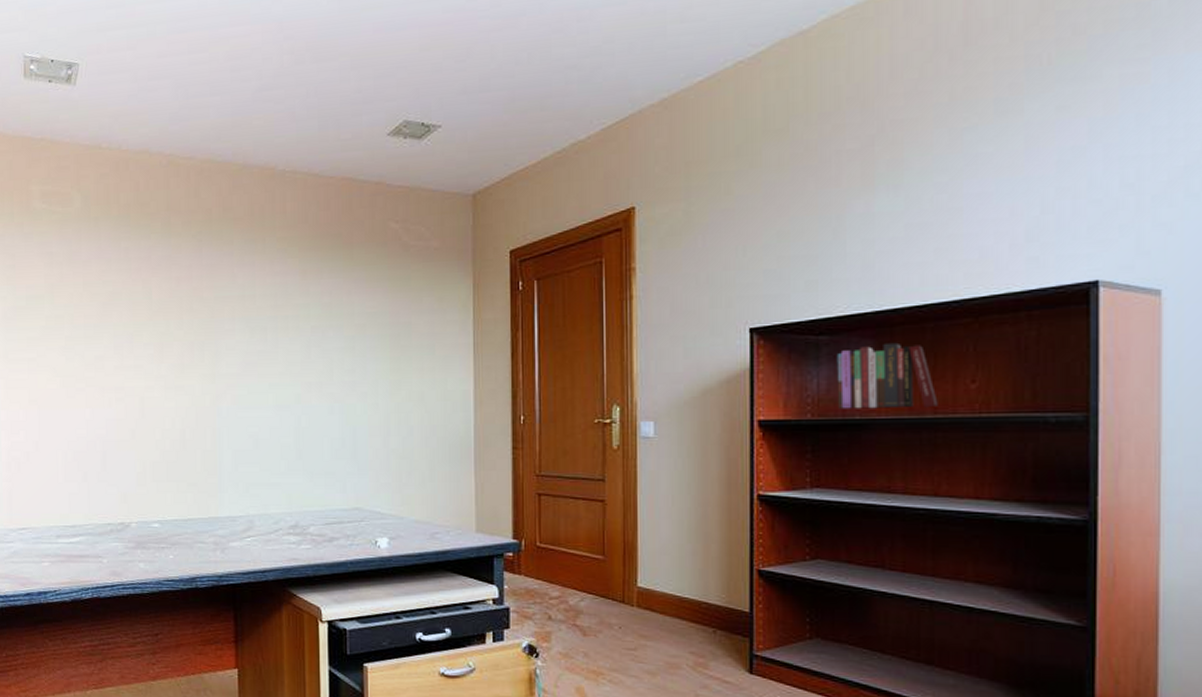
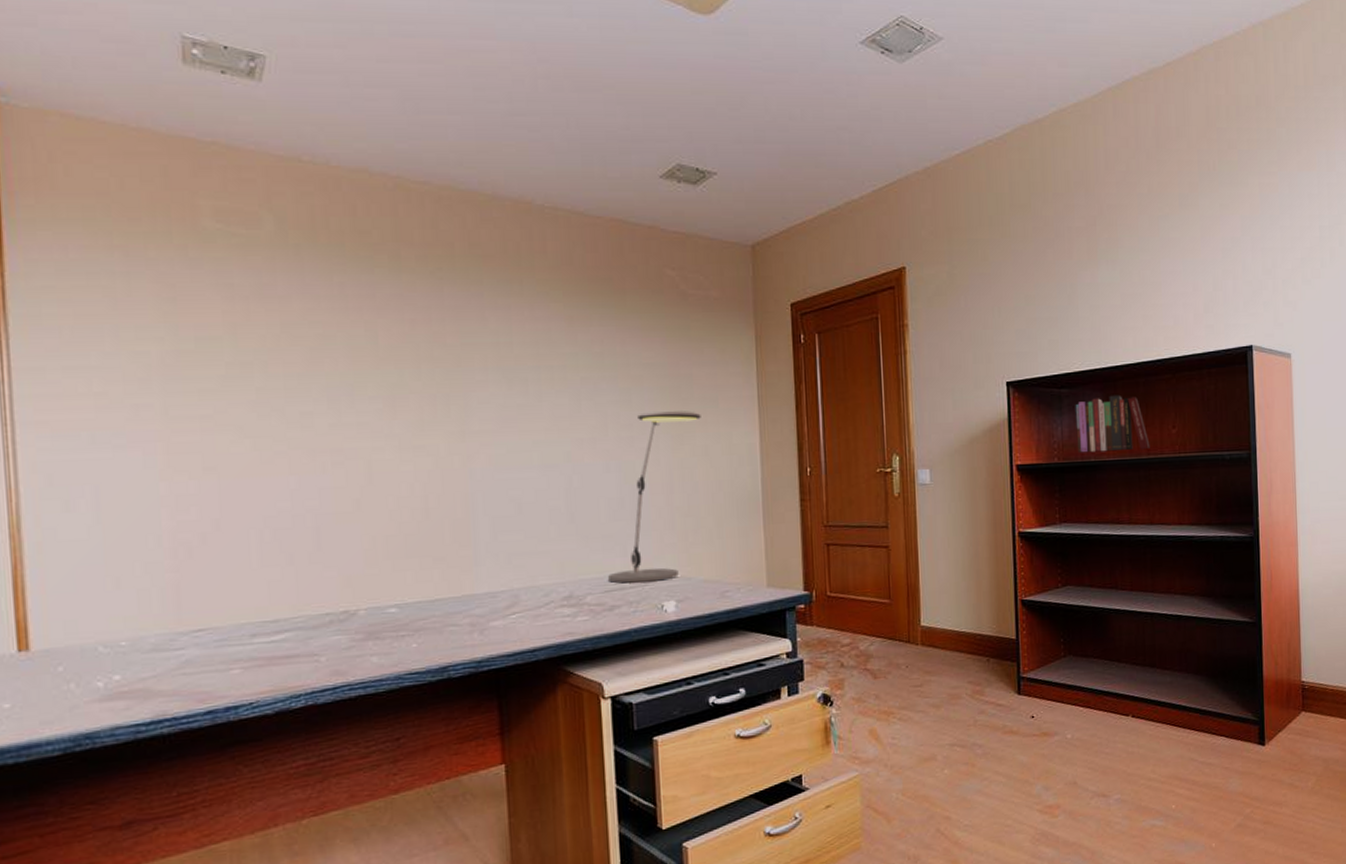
desk lamp: none [329,357,418,518] -> present [608,411,701,584]

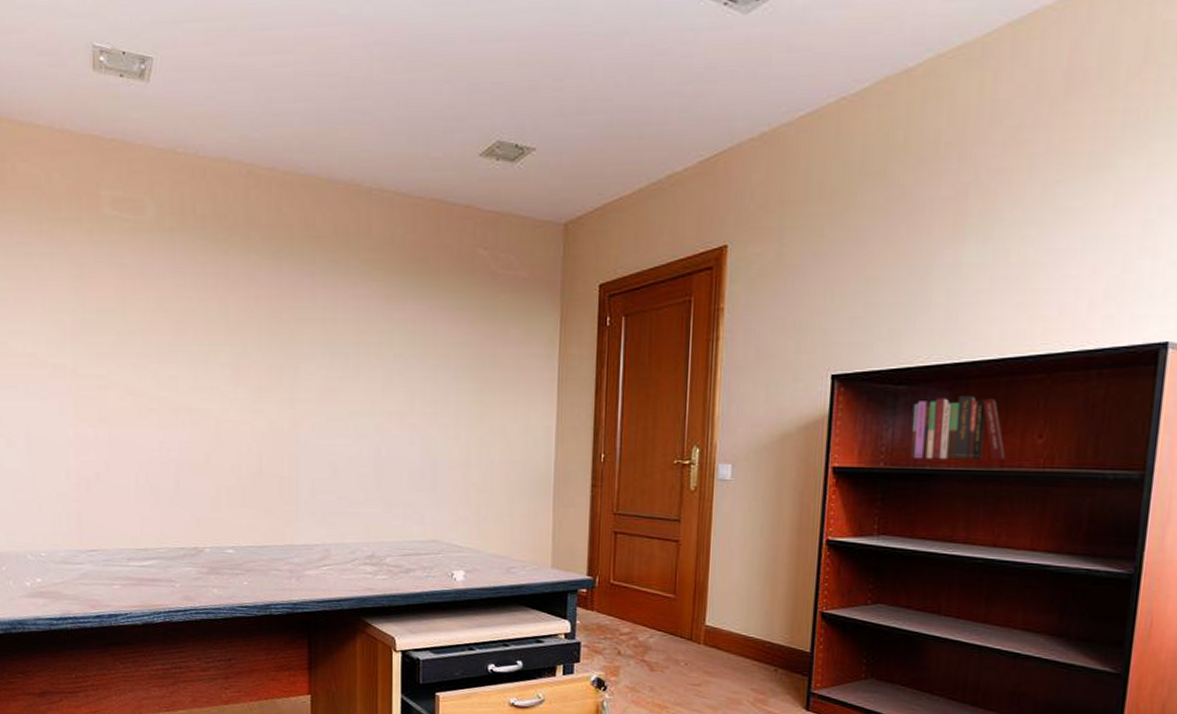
desk lamp: present [608,411,701,584] -> none [406,390,501,551]

